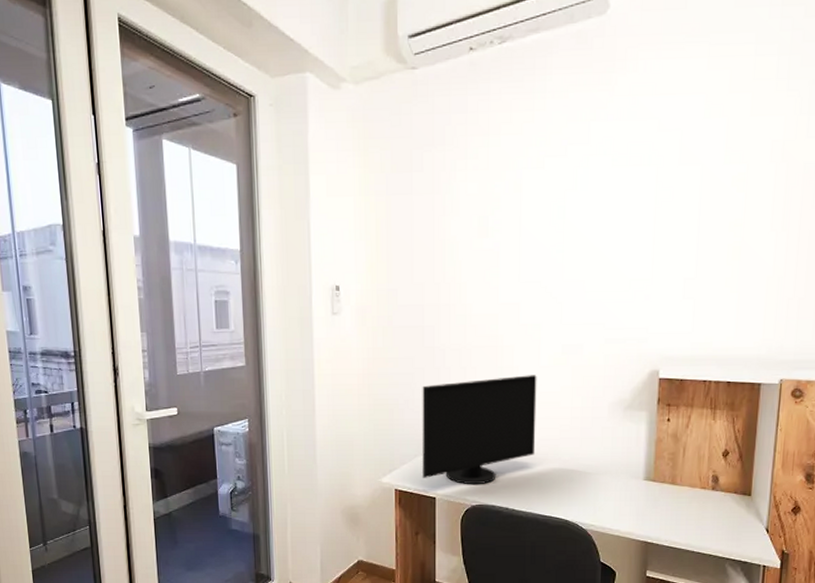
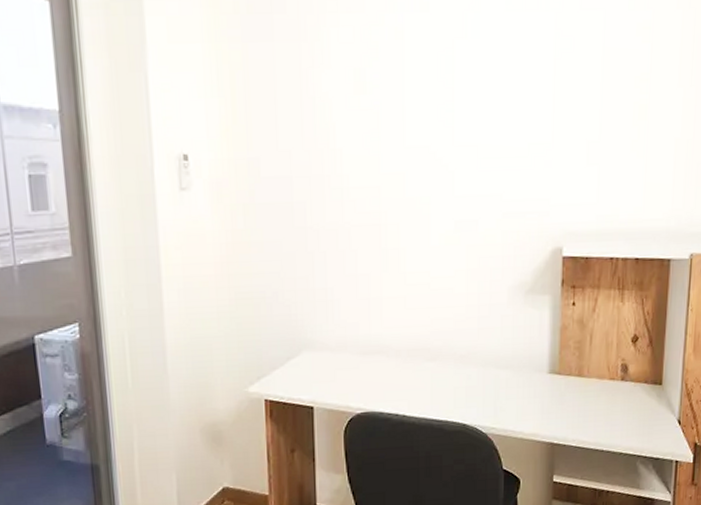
computer monitor: present [422,375,537,484] -> none [293,257,428,389]

